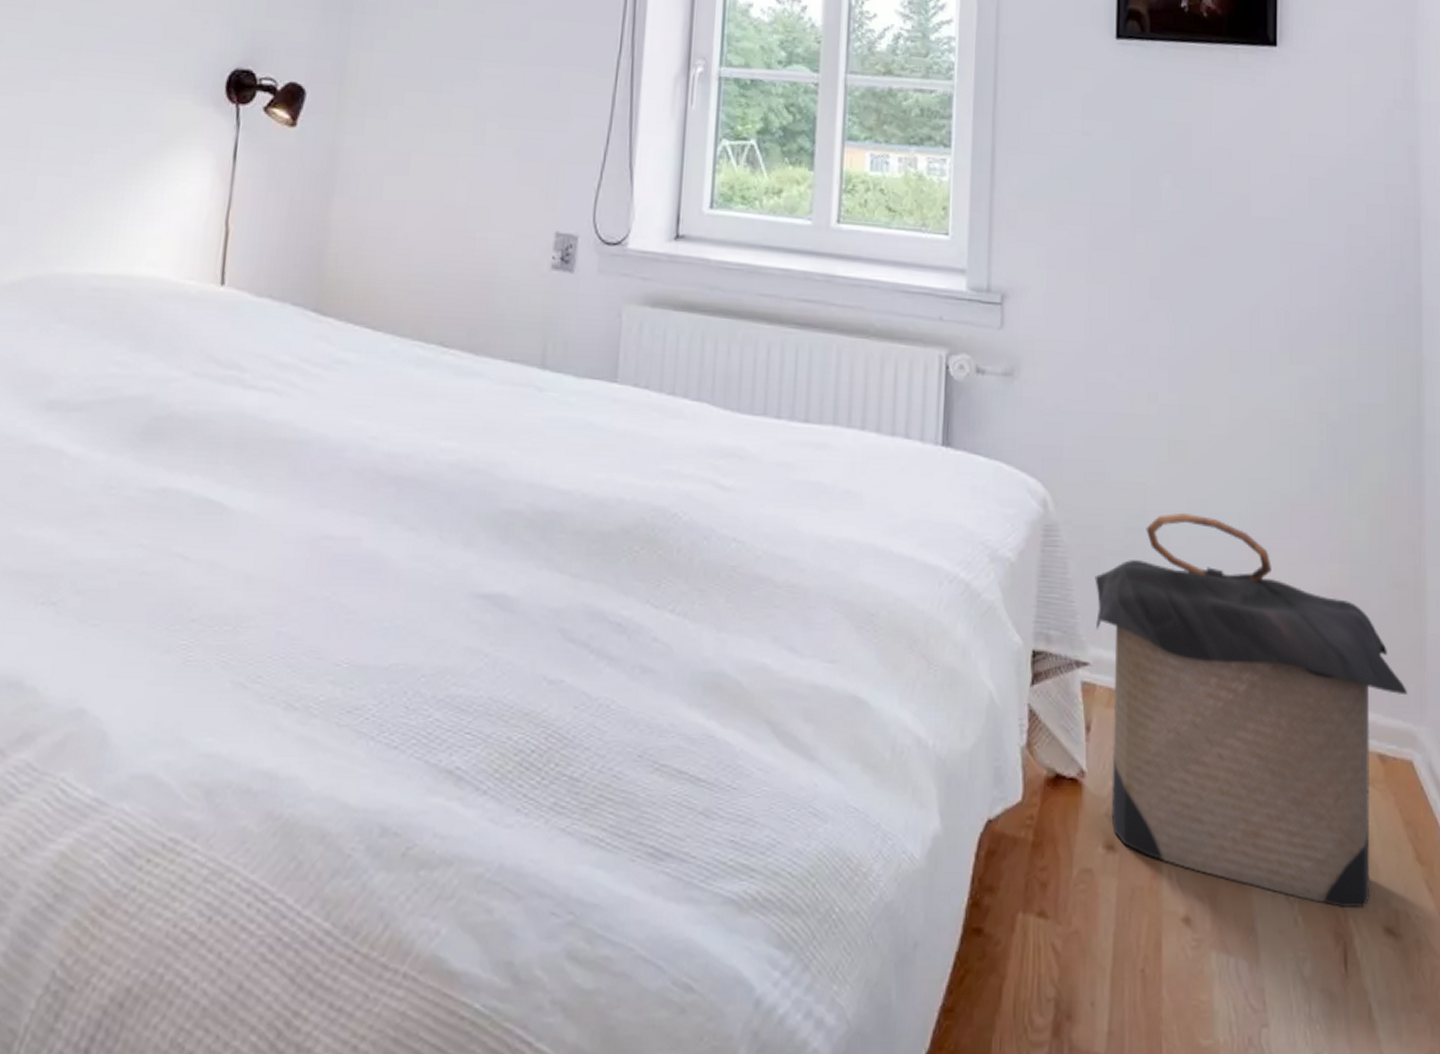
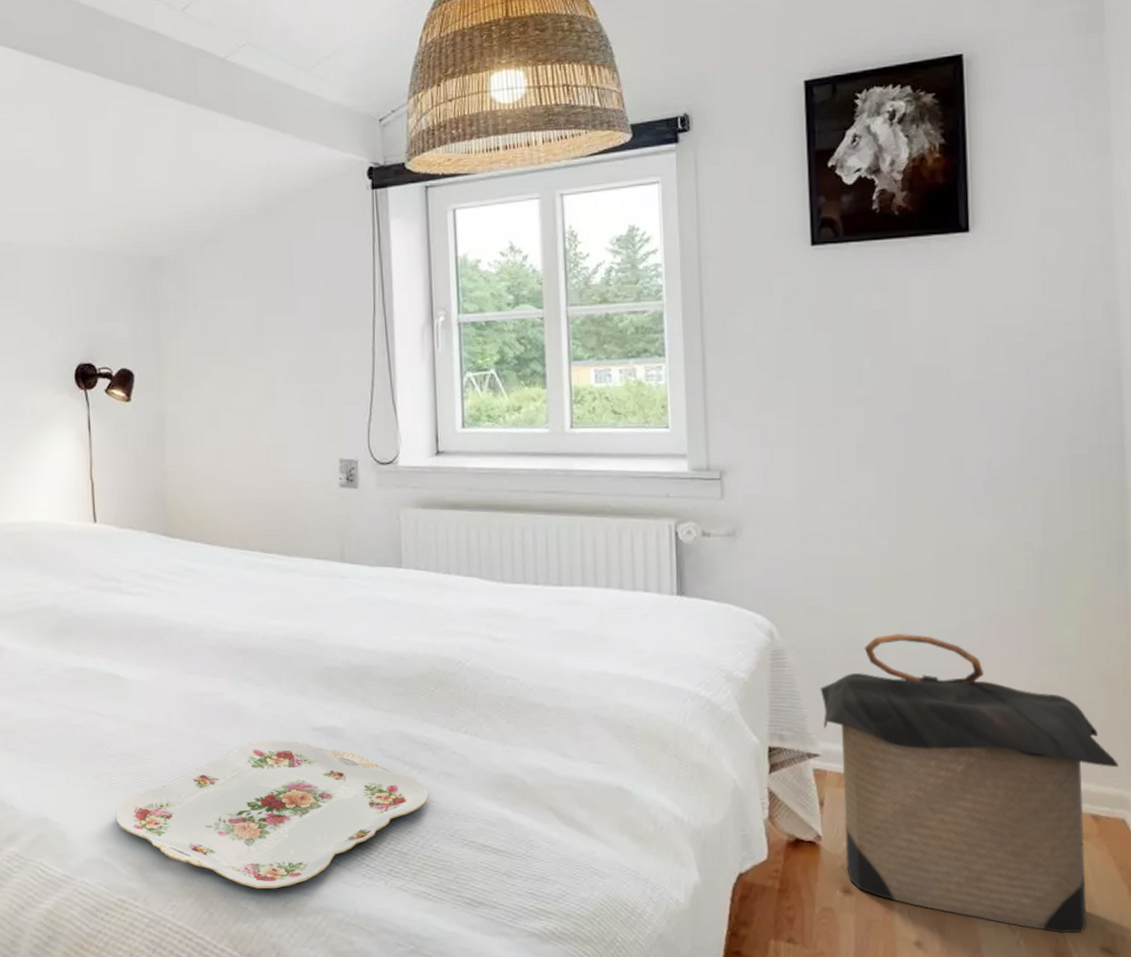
serving tray: none [184,608,617,826] -> present [116,740,429,888]

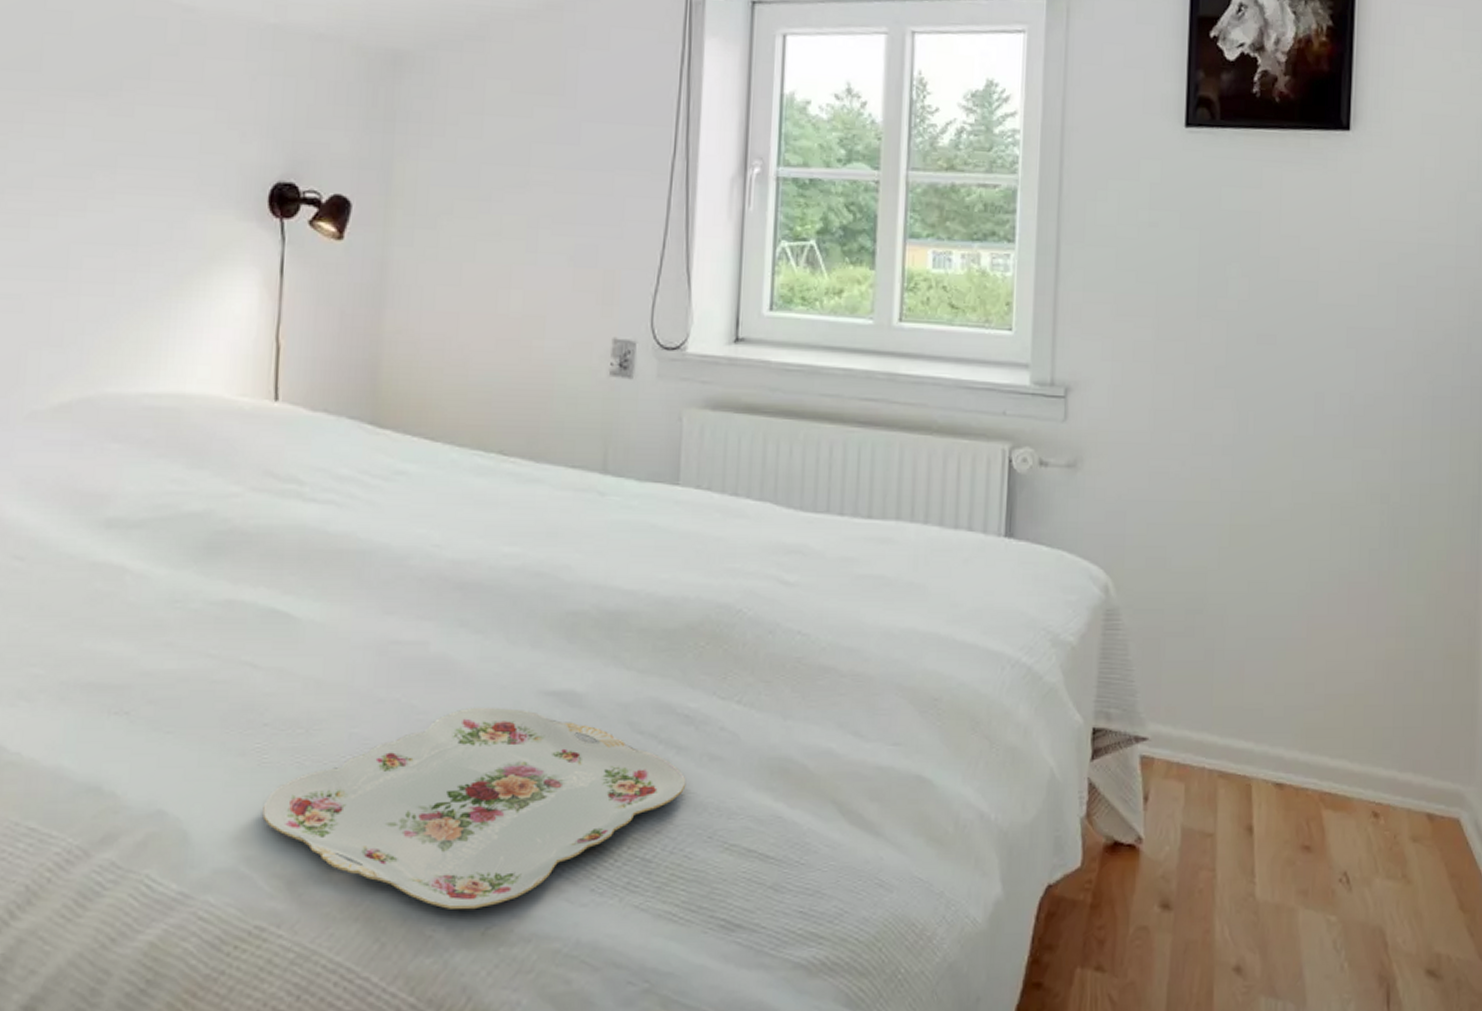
laundry hamper: present [820,633,1119,934] -> none [1155,593,1457,954]

